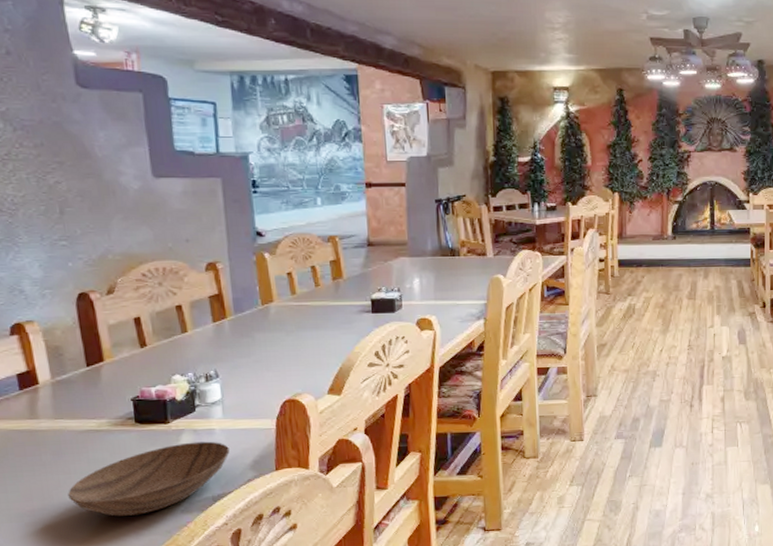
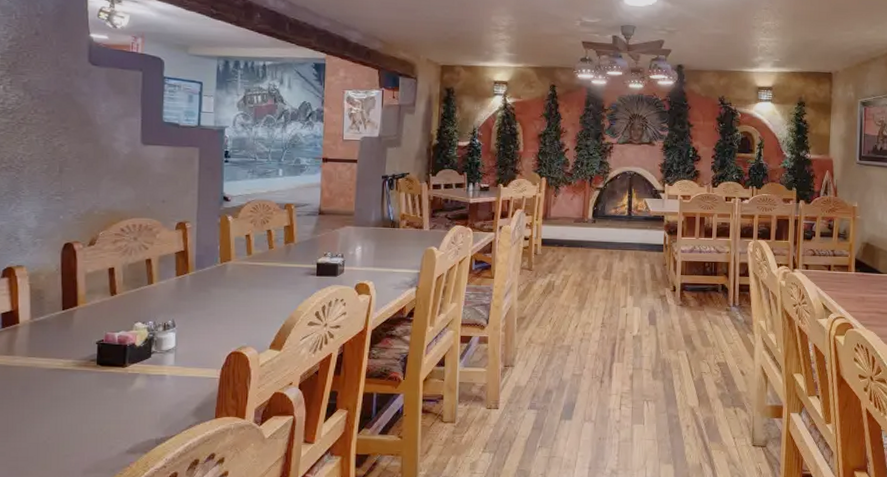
bowl: present [68,441,230,517] -> none [29,386,176,452]

